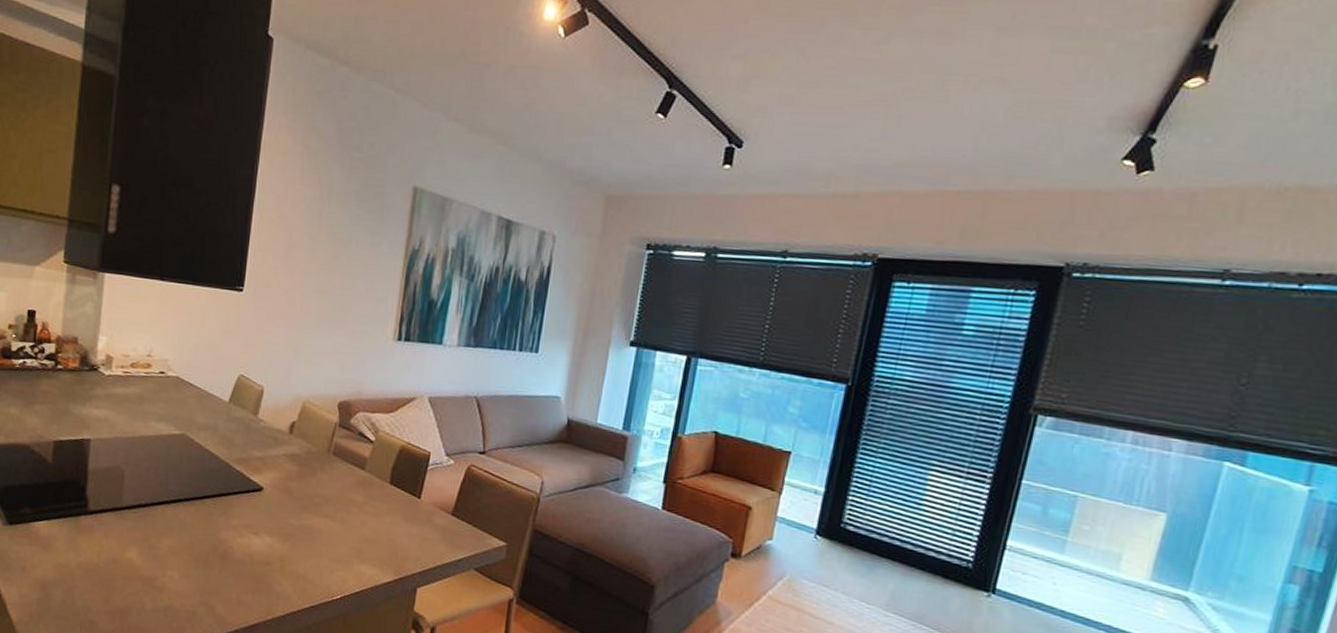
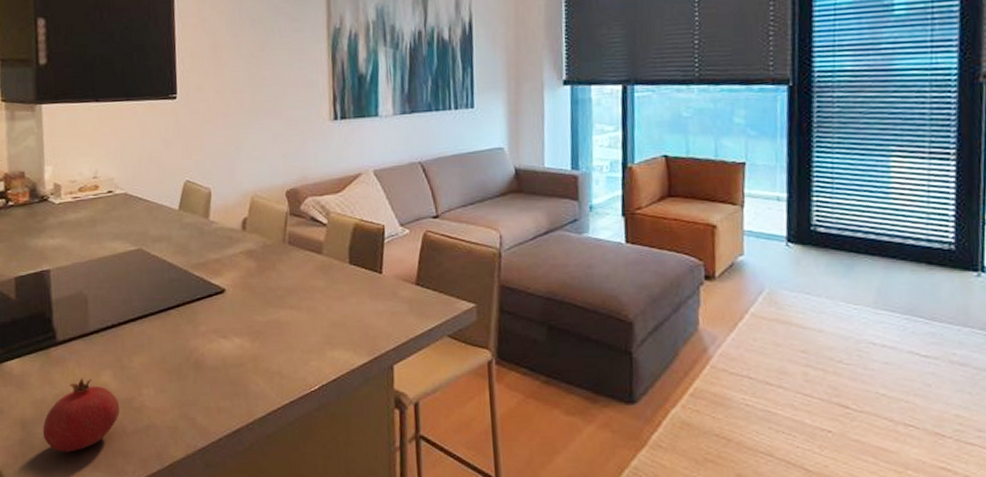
fruit: none [62,550,142,620] -> present [43,378,120,452]

